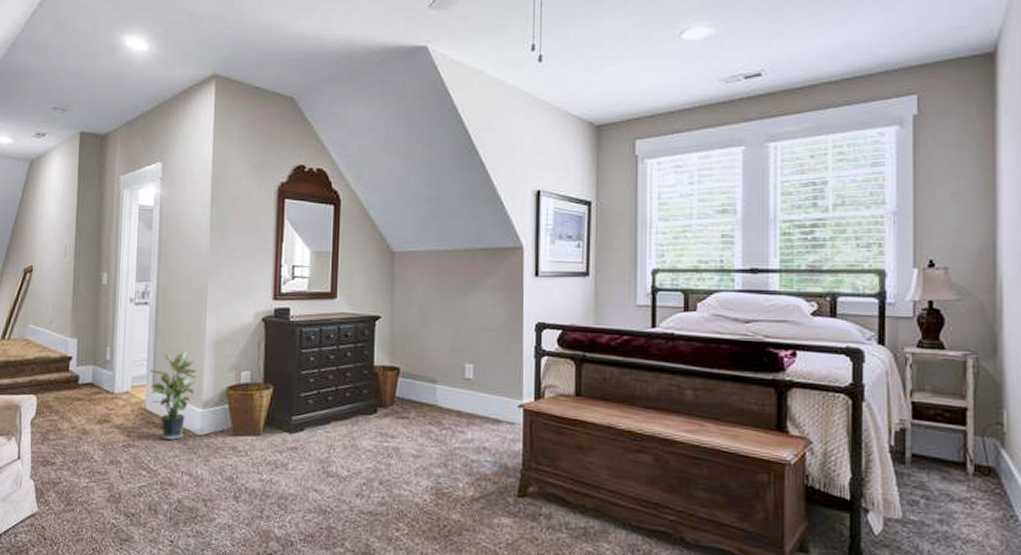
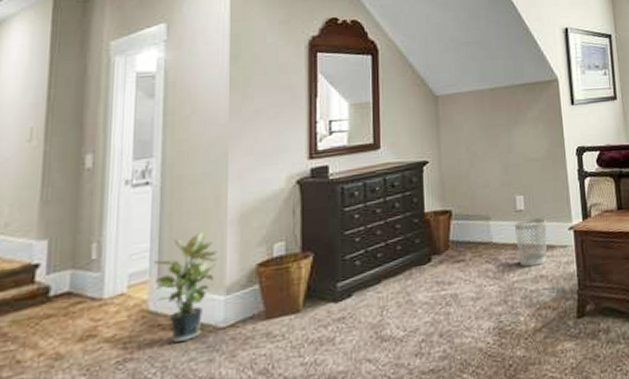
wastebasket: none [460,388,496,437] -> present [514,217,547,267]

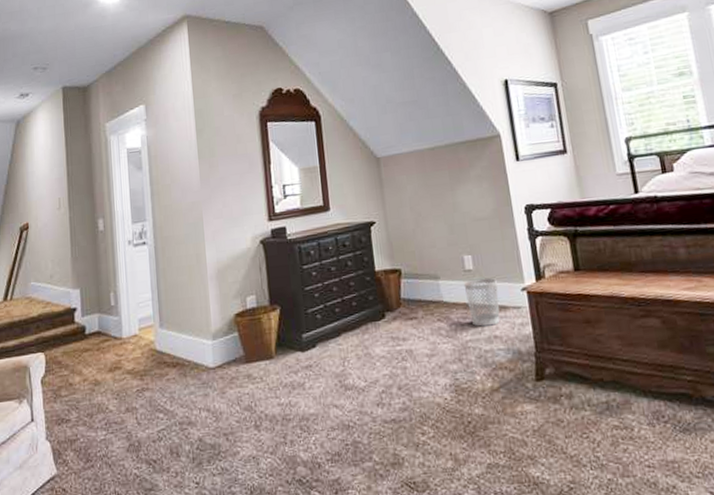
potted plant: present [154,231,217,343] -> none [156,285,203,378]

